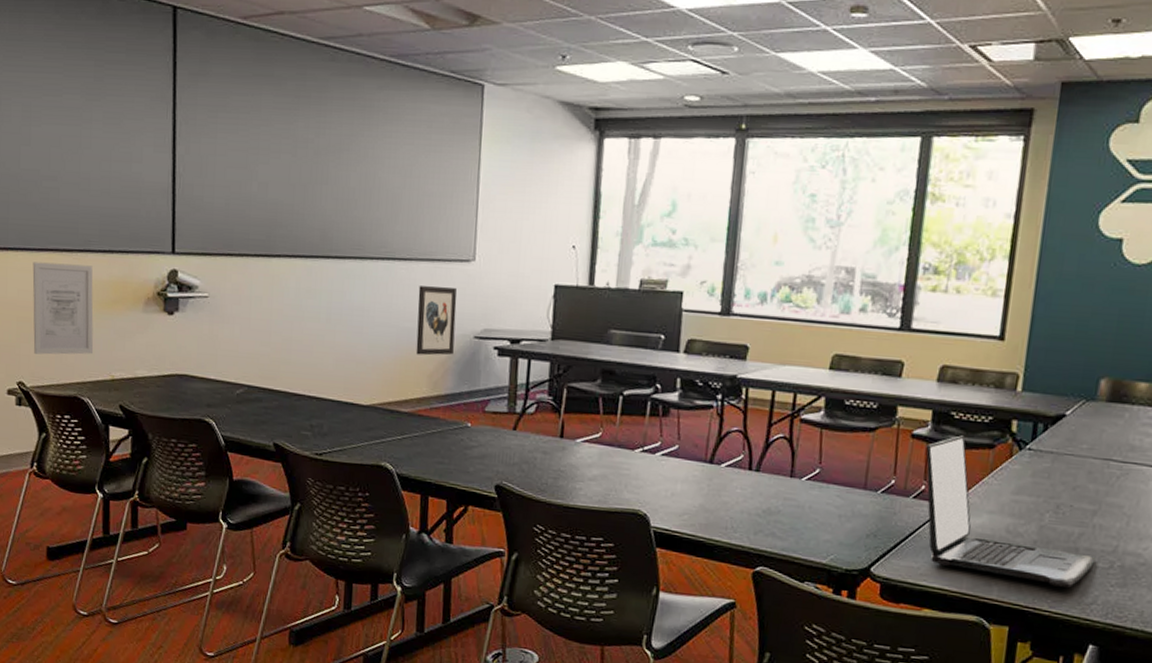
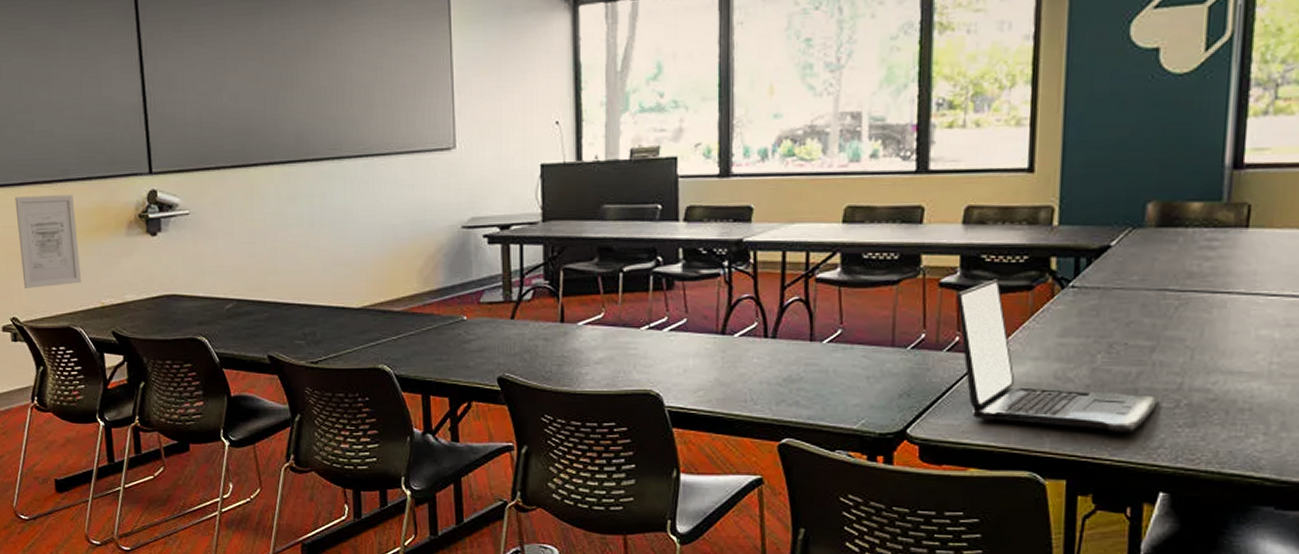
wall art: present [416,286,457,356] -> none [400,179,442,251]

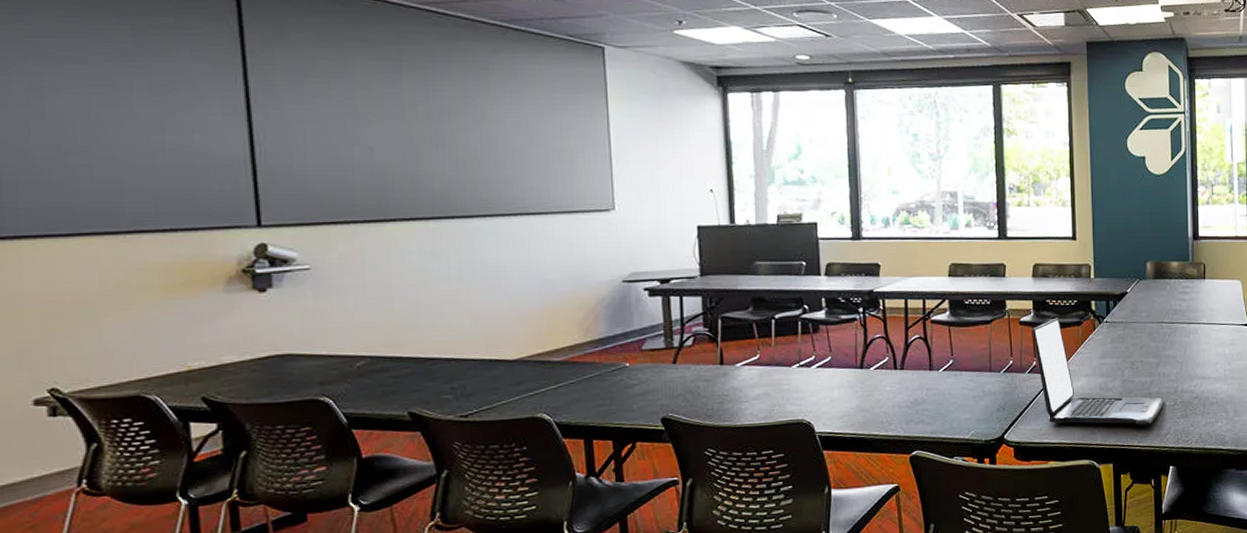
wall art: present [15,195,82,288] -> none [60,248,159,354]

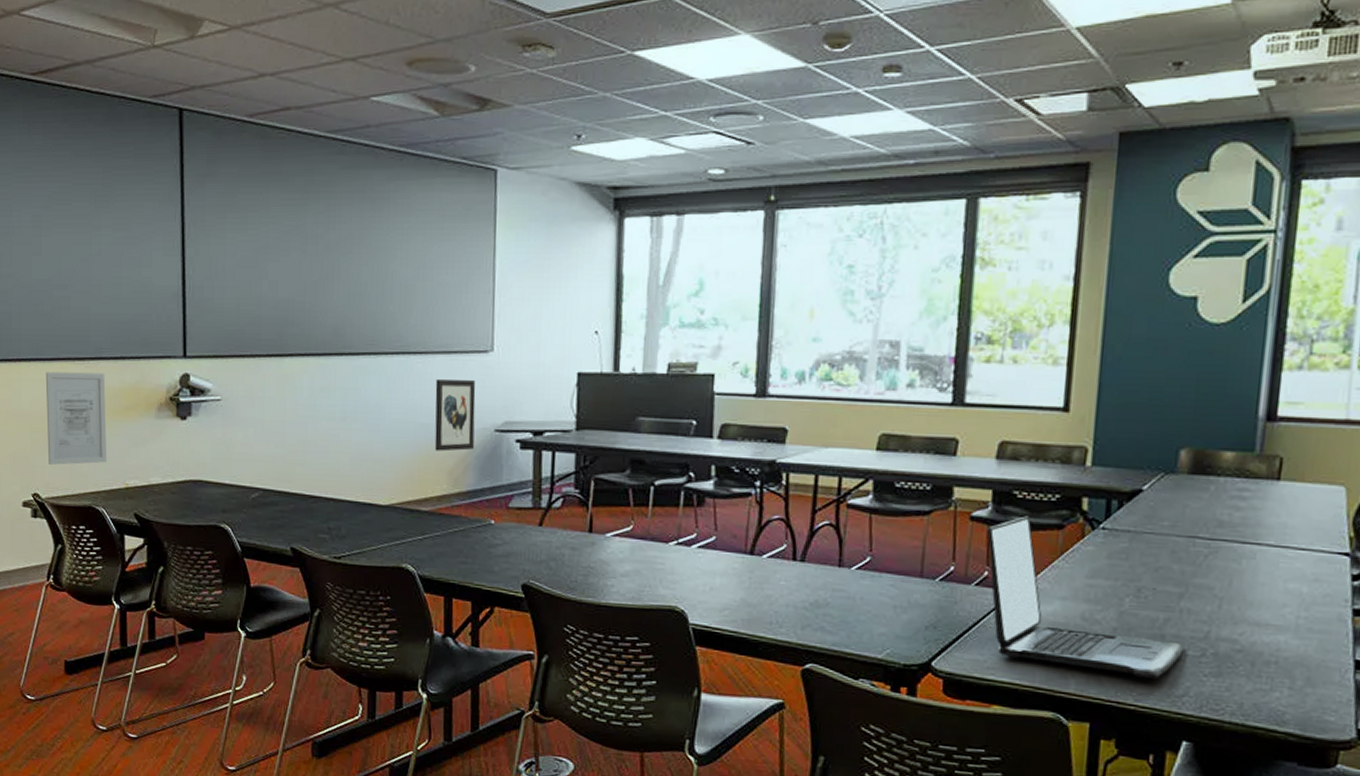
wall art: none [60,248,159,354] -> present [45,372,107,465]
wall art: none [558,237,603,304] -> present [434,380,476,452]

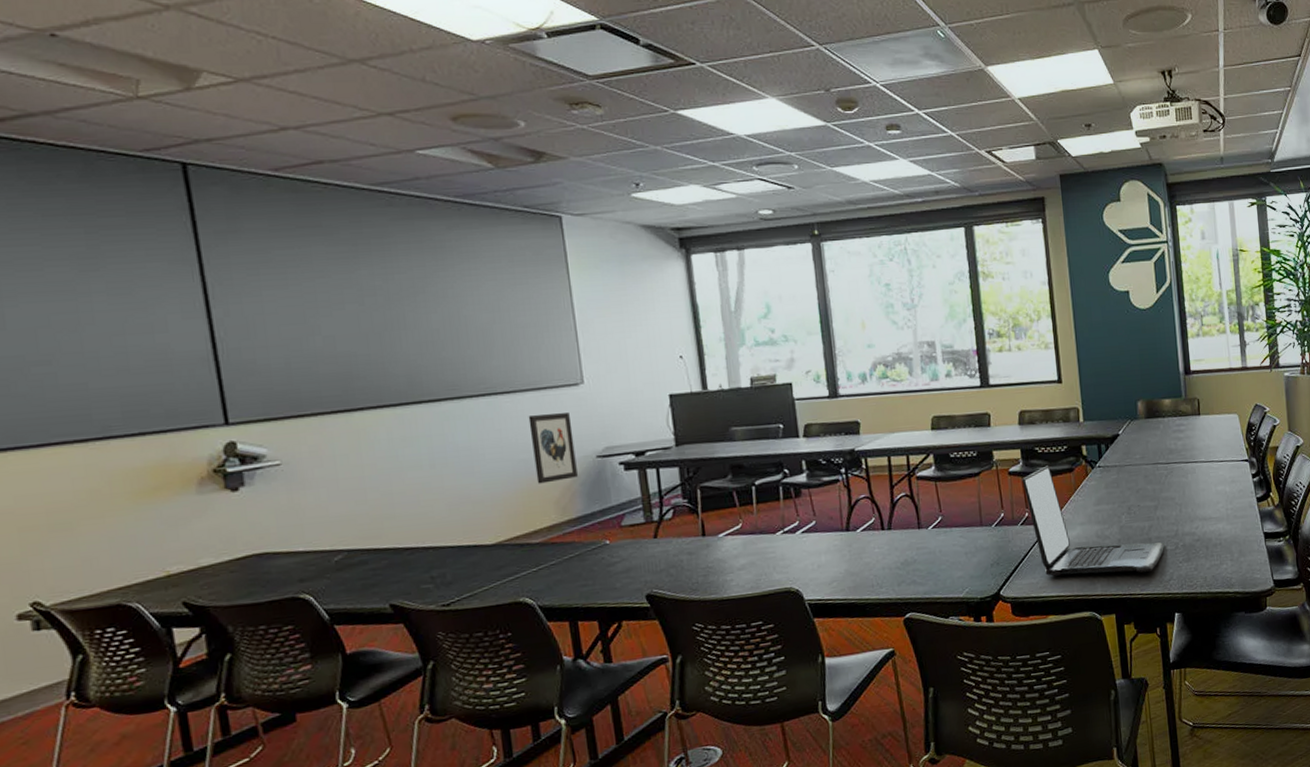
wall art: present [45,372,107,465] -> none [31,453,137,566]

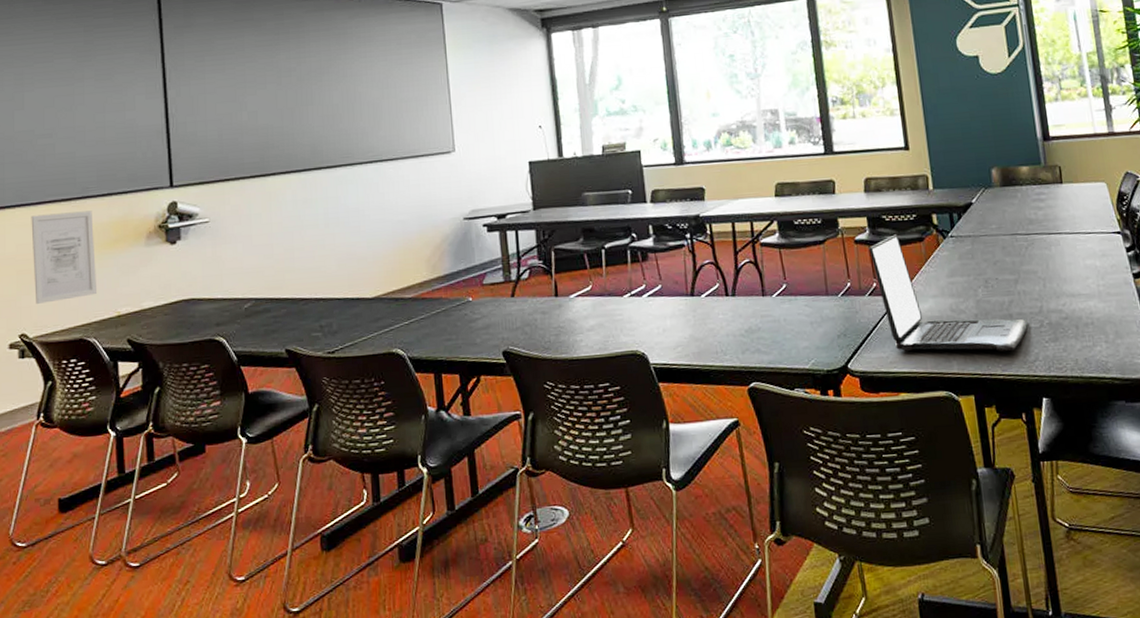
wall art: none [31,453,137,566] -> present [31,210,98,304]
wall art: present [528,413,578,484] -> none [407,178,447,243]

